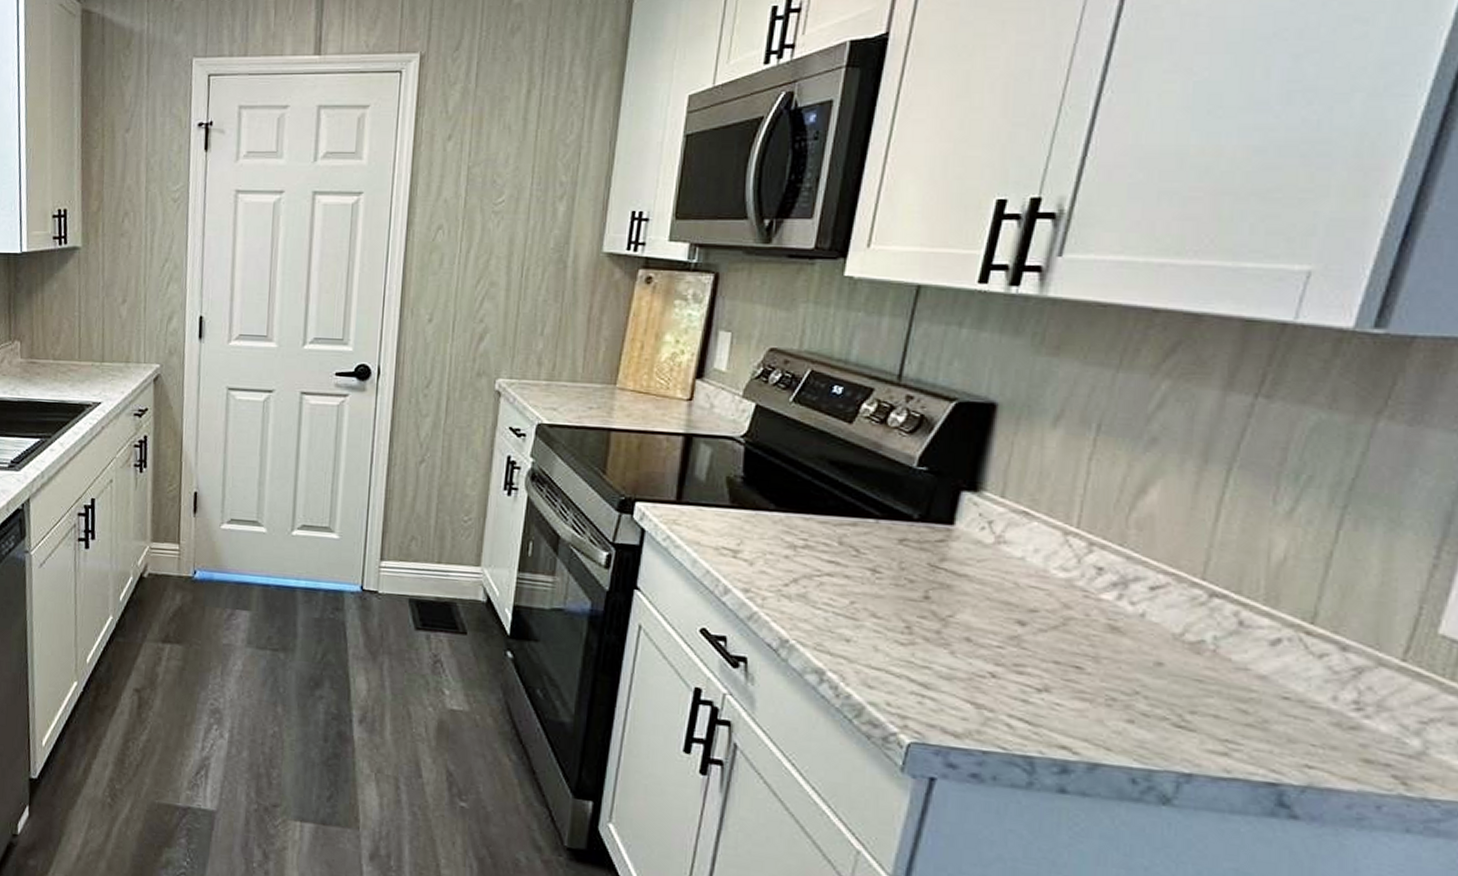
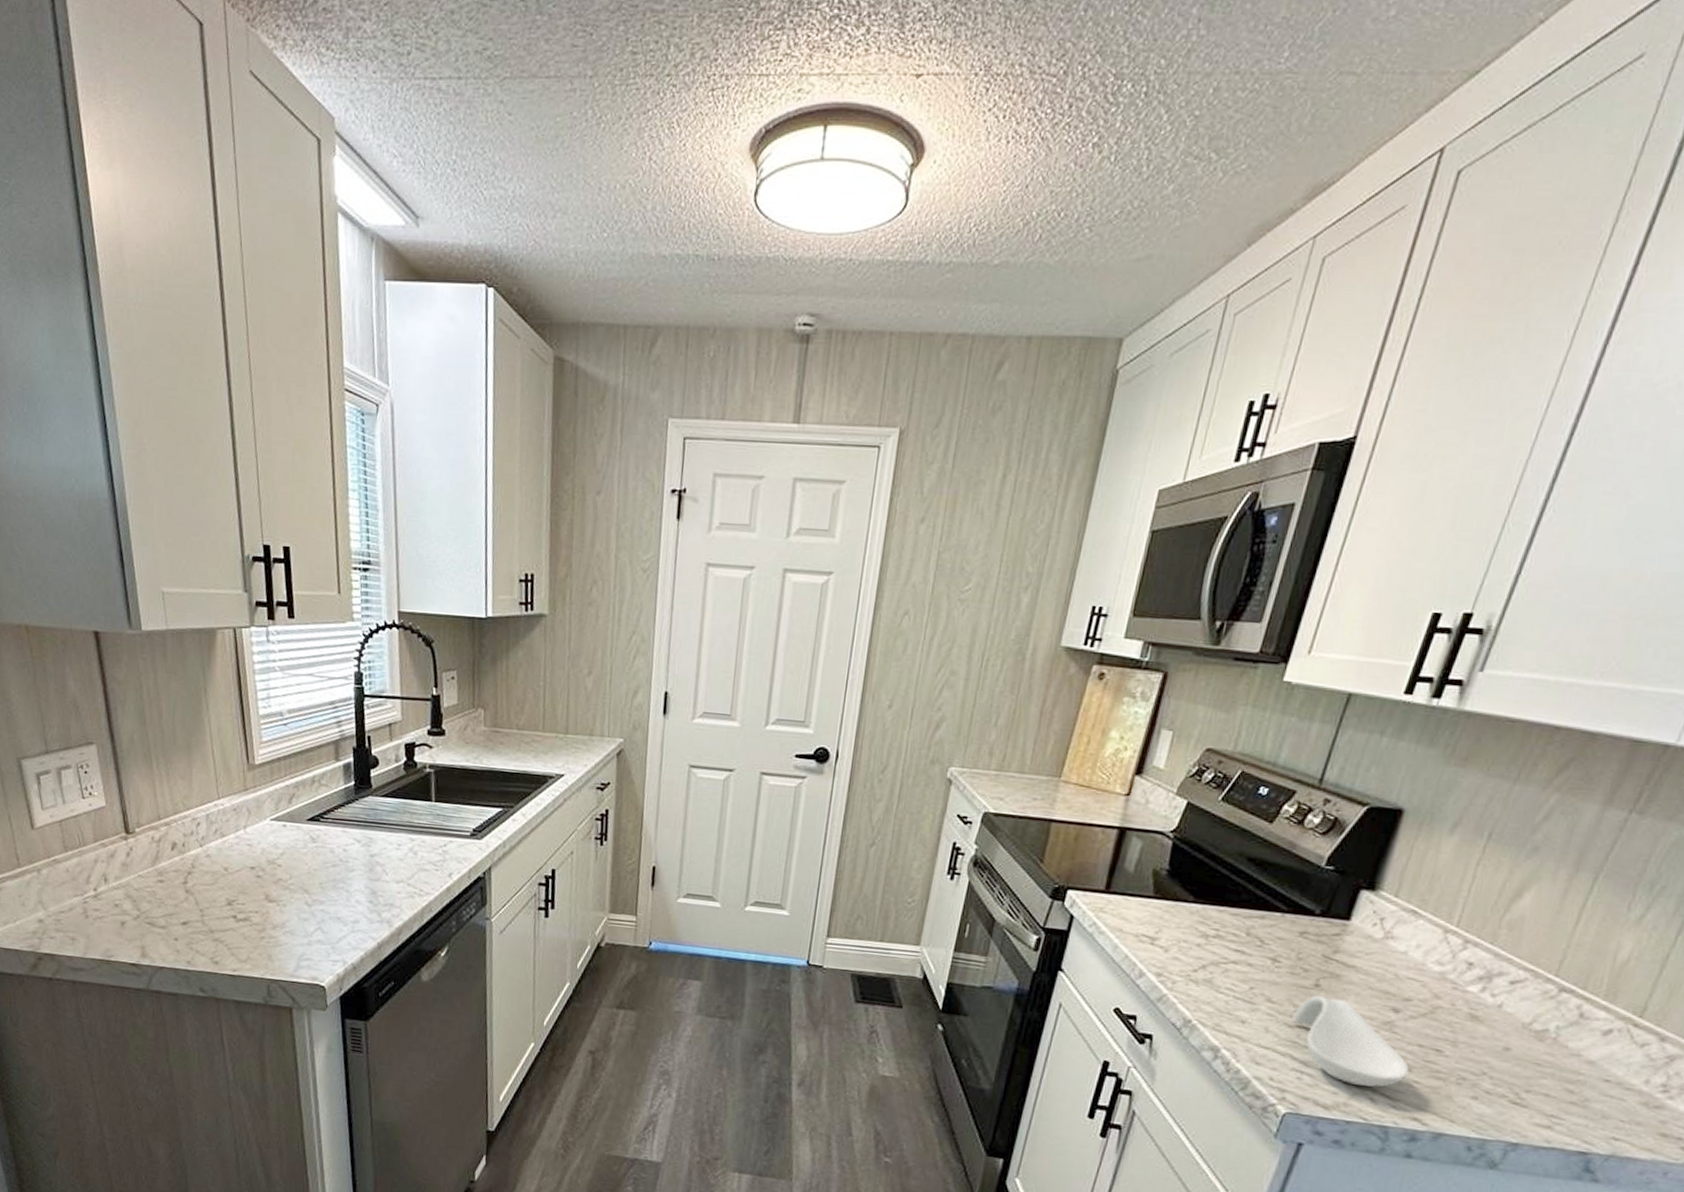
spoon rest: none [901,608,1049,711] -> present [1291,995,1410,1087]

